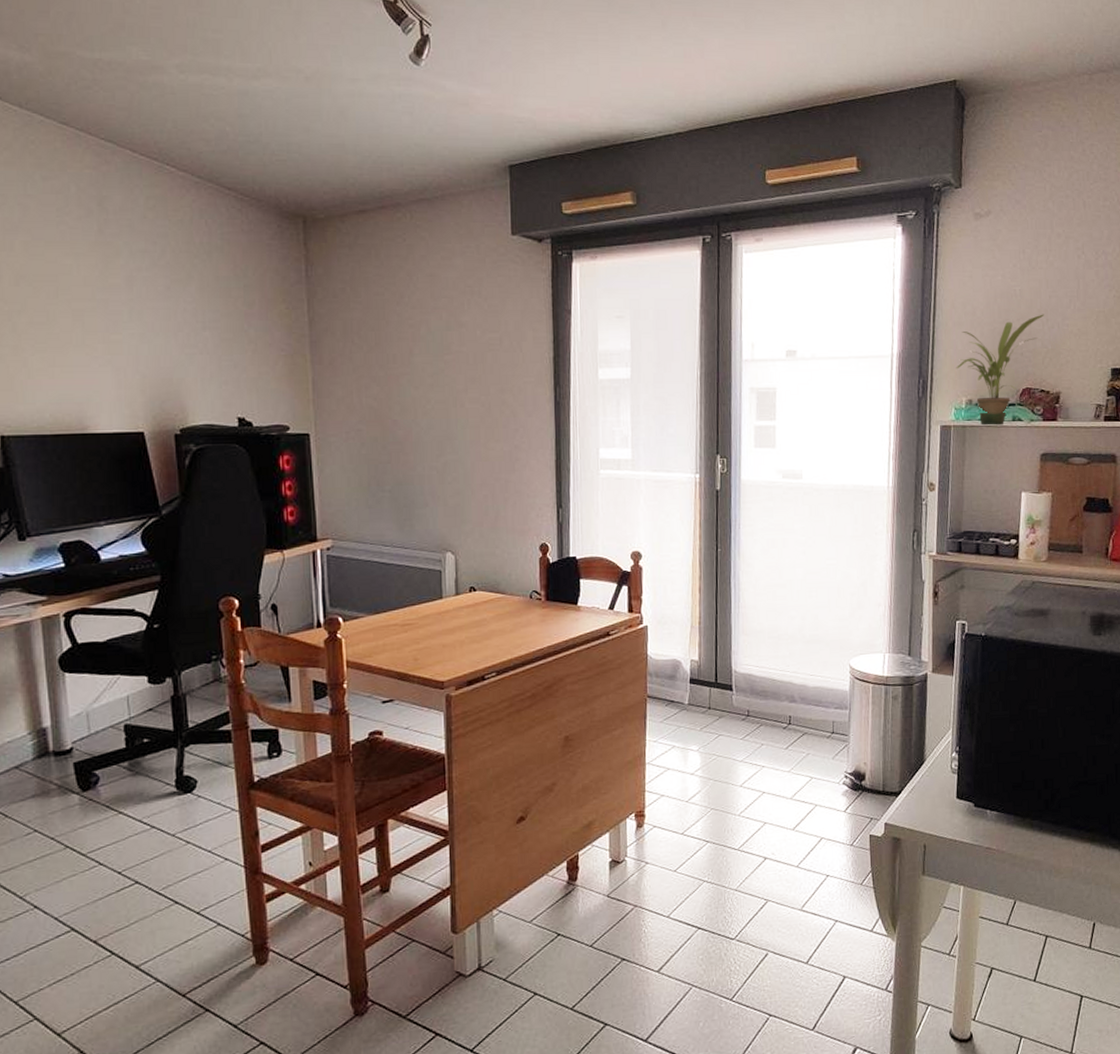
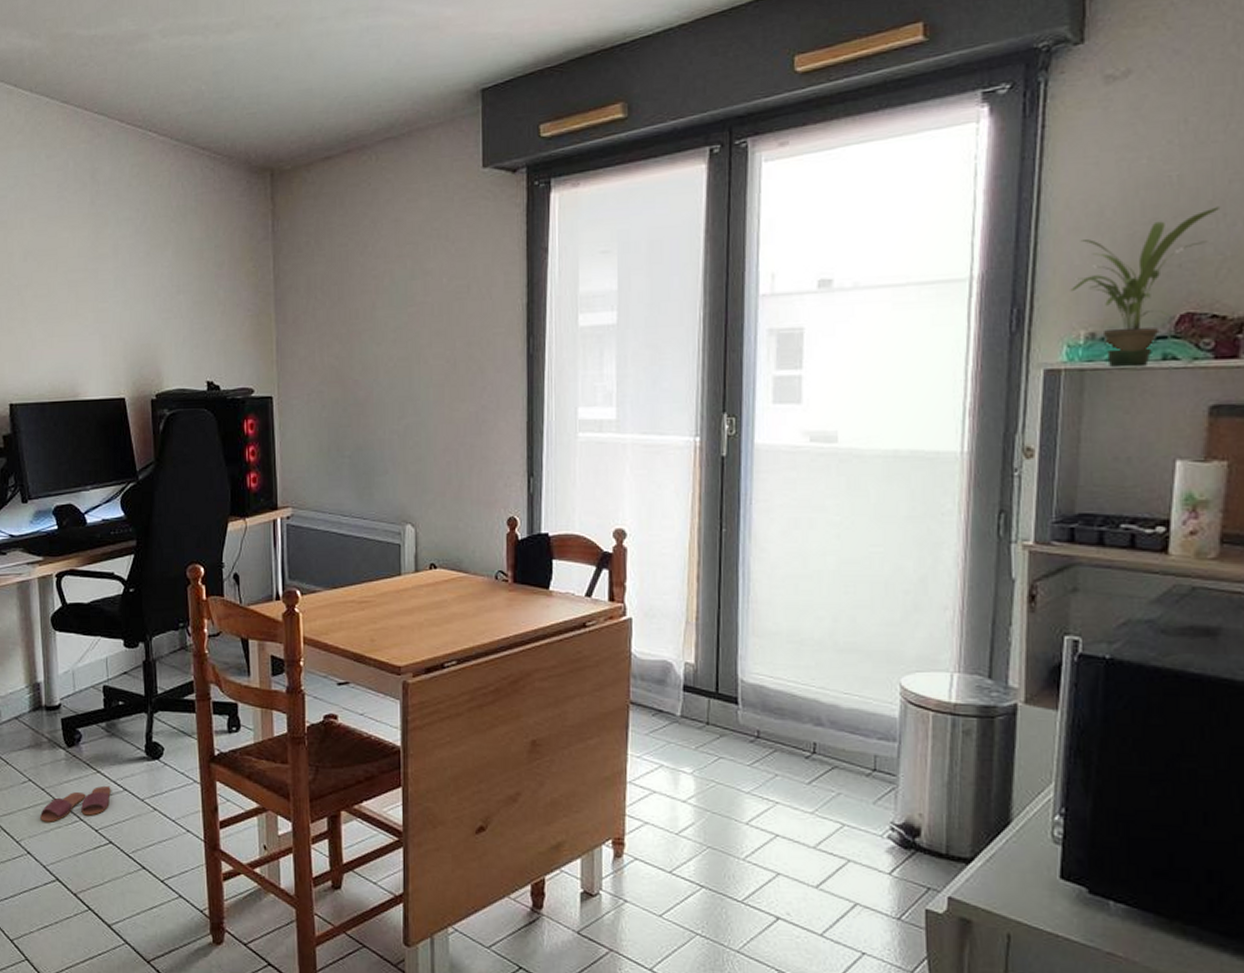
slippers: none [50,825,136,872] -> present [40,785,111,822]

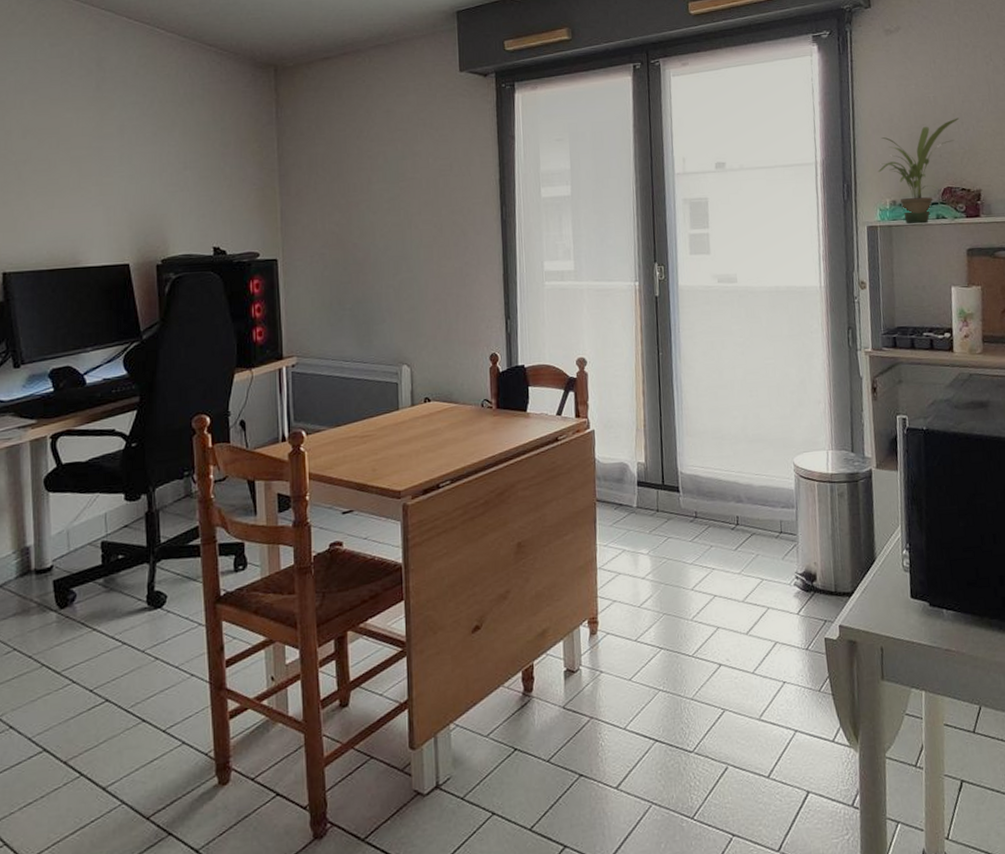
slippers: present [40,785,111,822] -> none [26,642,108,691]

